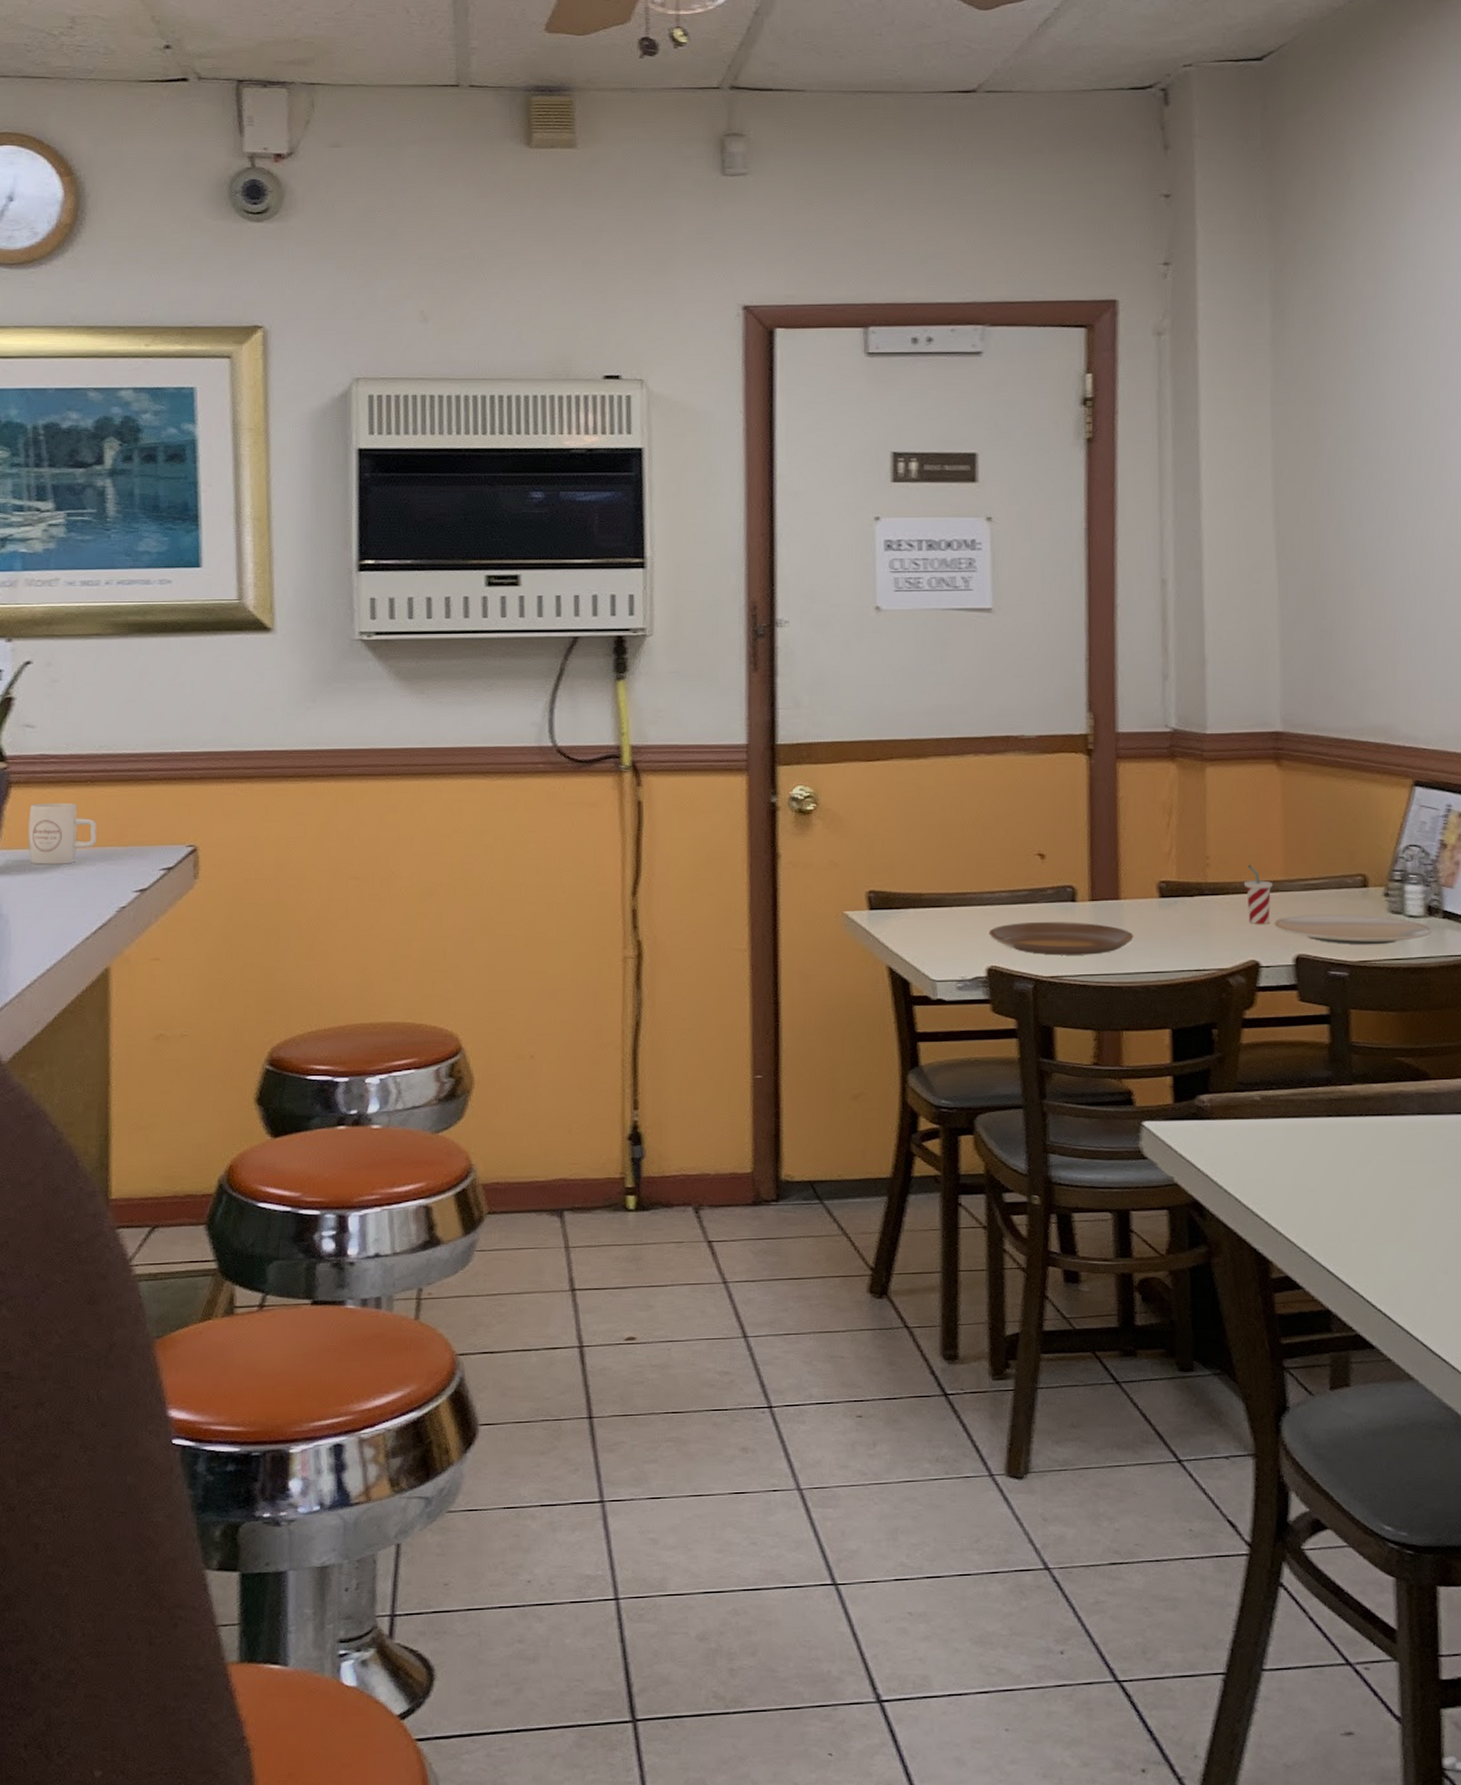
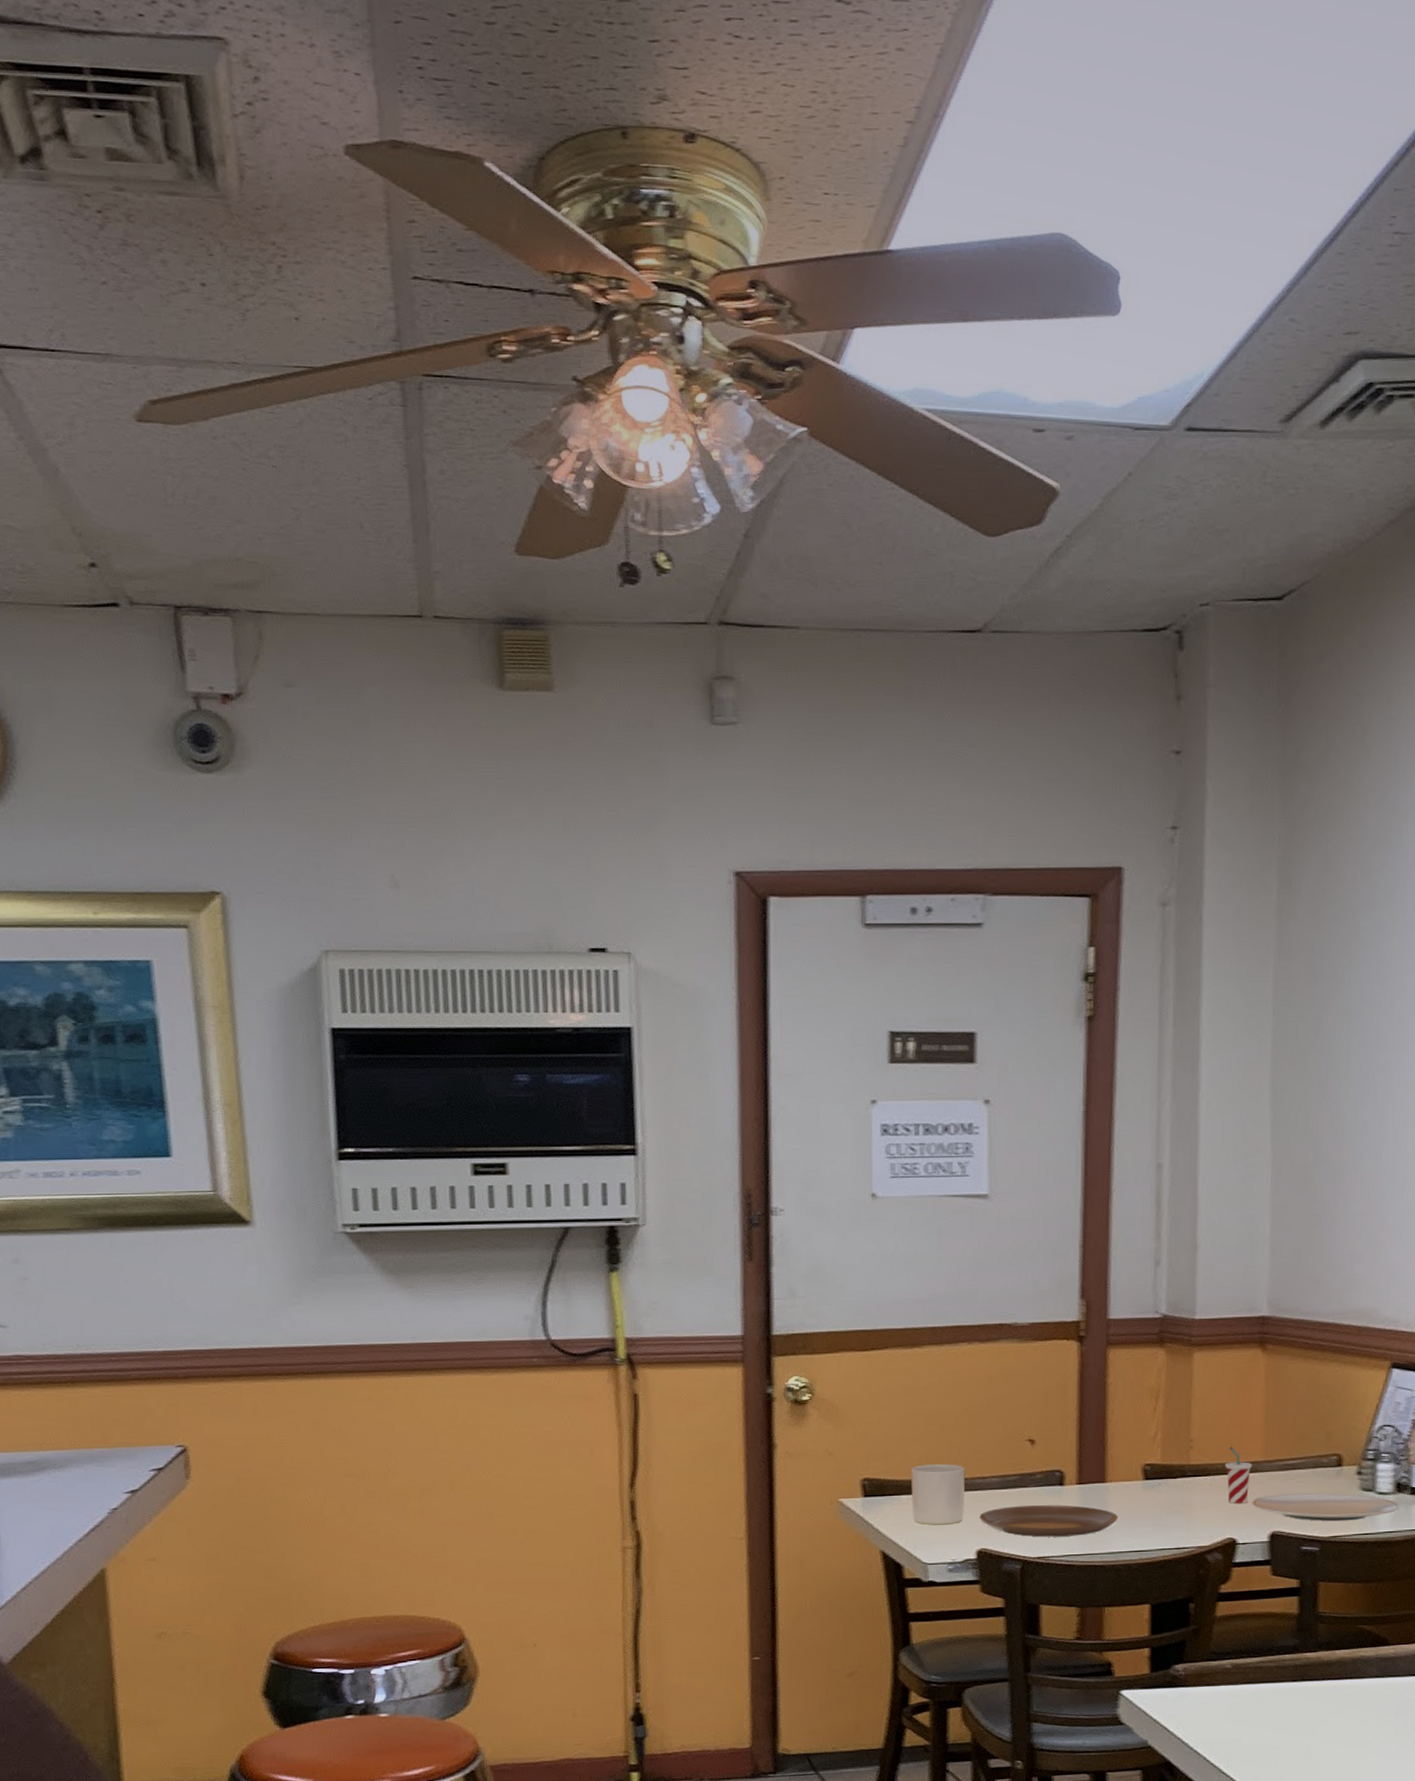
mug: present [29,803,97,866] -> none [9,1404,83,1469]
mug: none [917,877,974,941] -> present [910,1464,966,1526]

